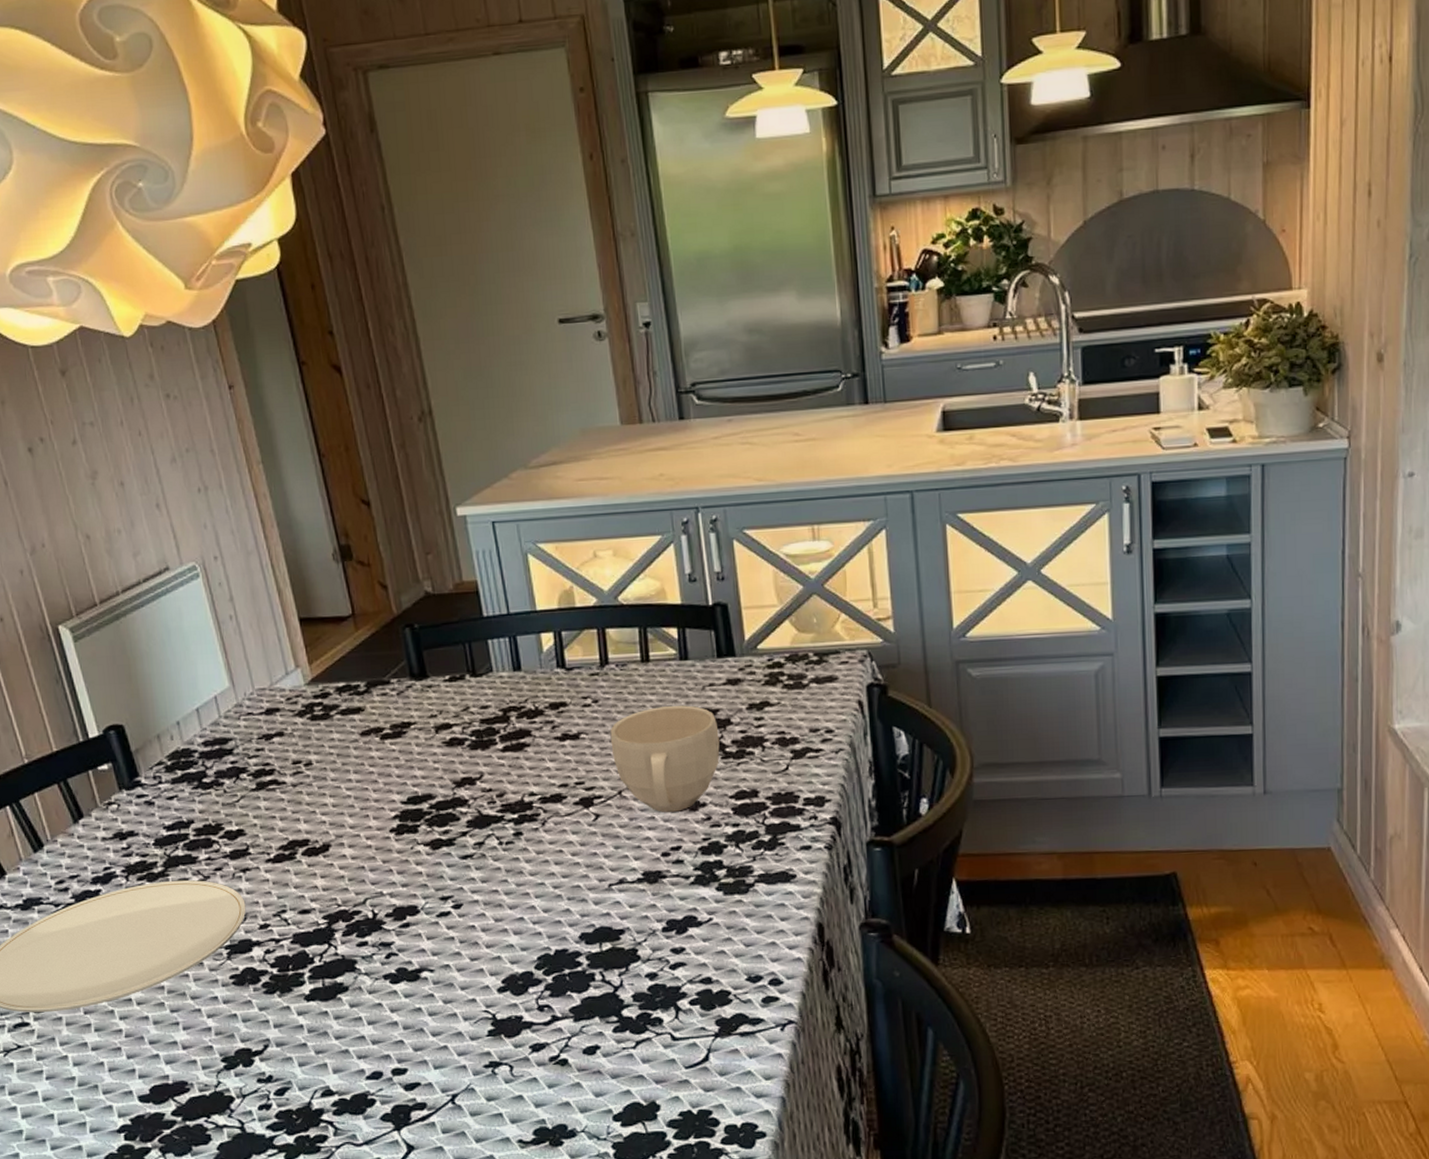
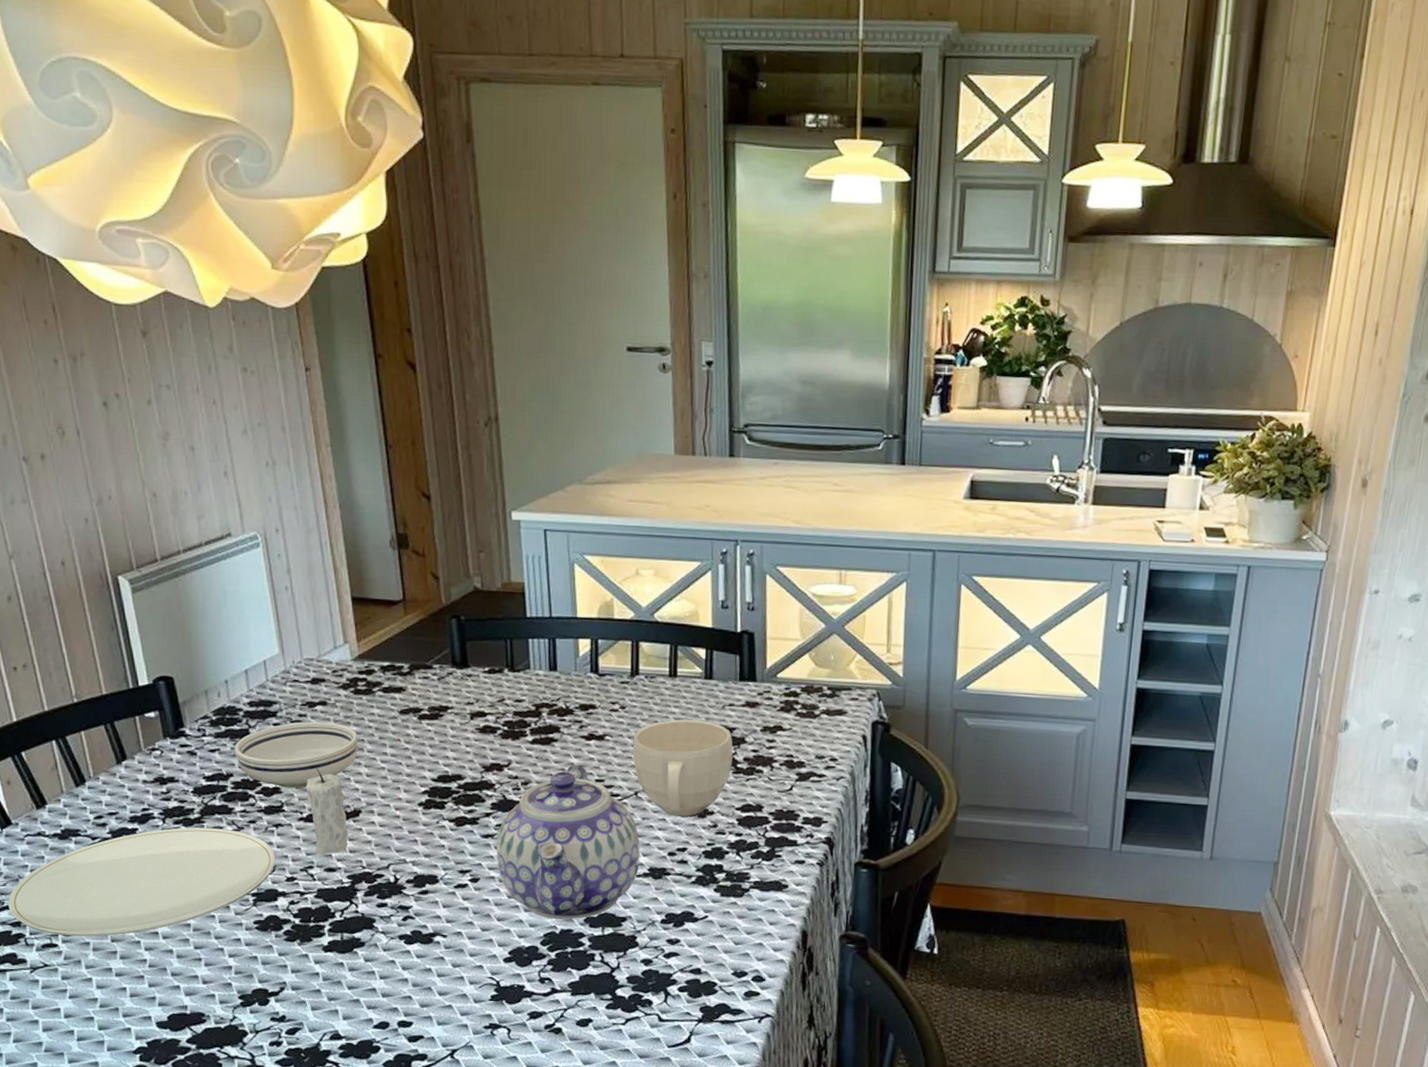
bowl: none [192,753,321,829] -> present [234,721,358,789]
candle: none [270,801,320,896] -> present [305,765,349,855]
teapot: none [476,768,632,939] -> present [496,764,640,920]

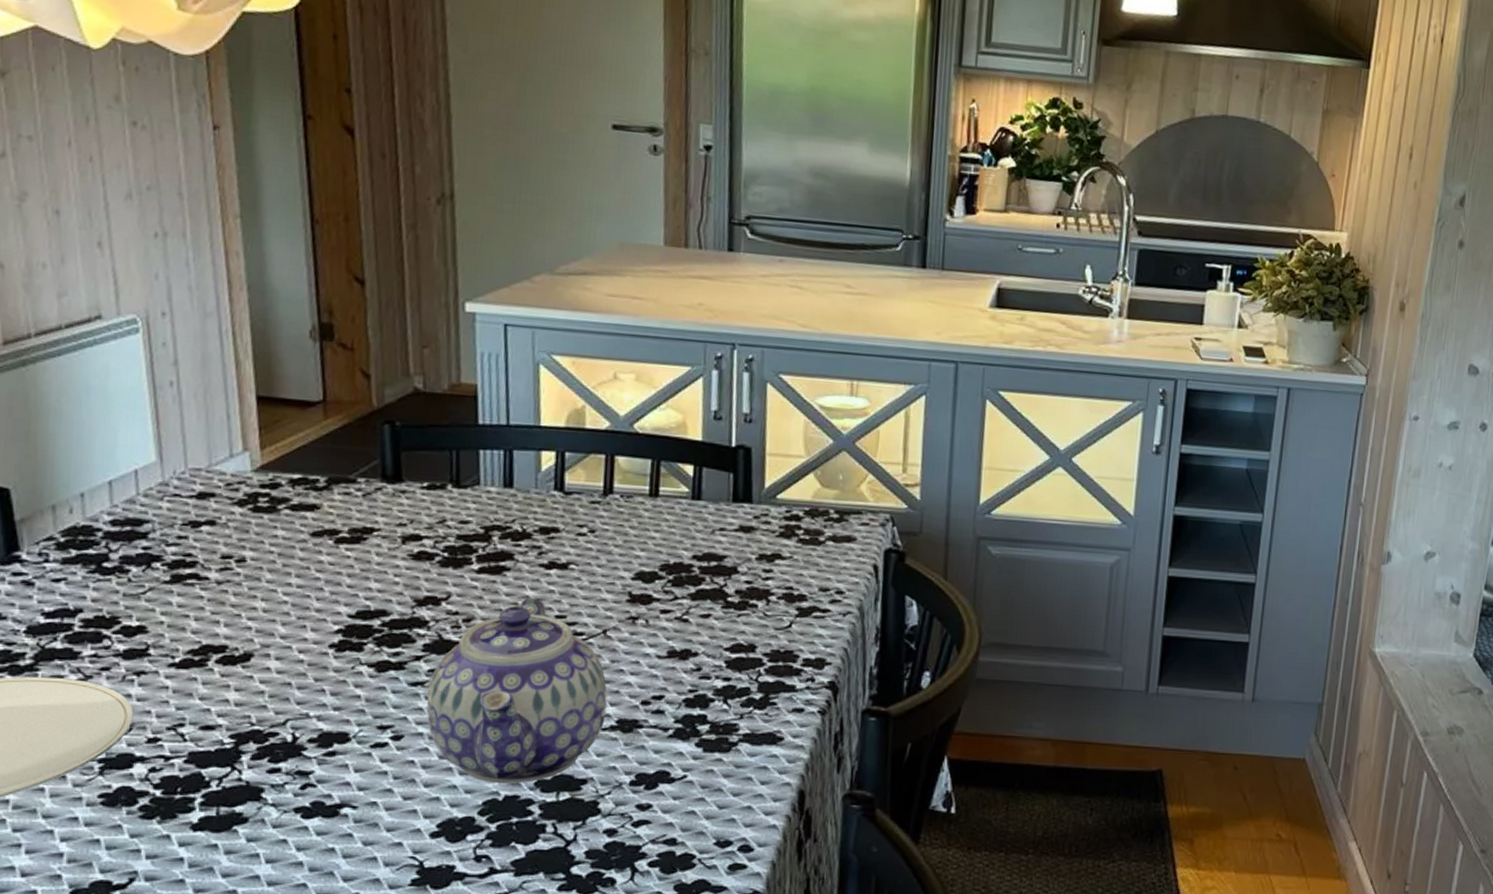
bowl: present [234,721,358,789] -> none [86,544,254,627]
candle: present [305,765,349,855] -> none [180,598,235,709]
cup: present [632,719,733,817] -> none [602,545,723,660]

